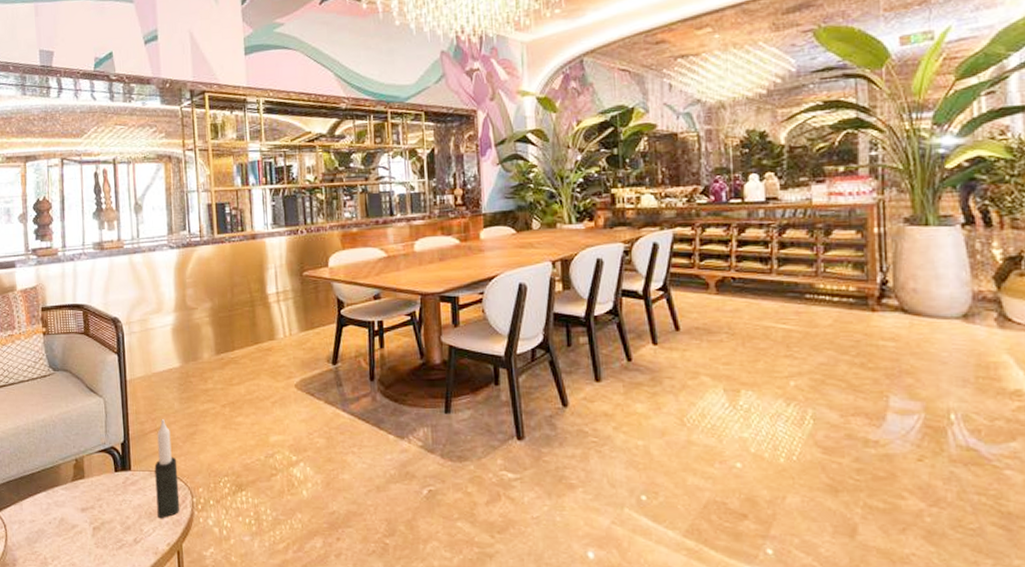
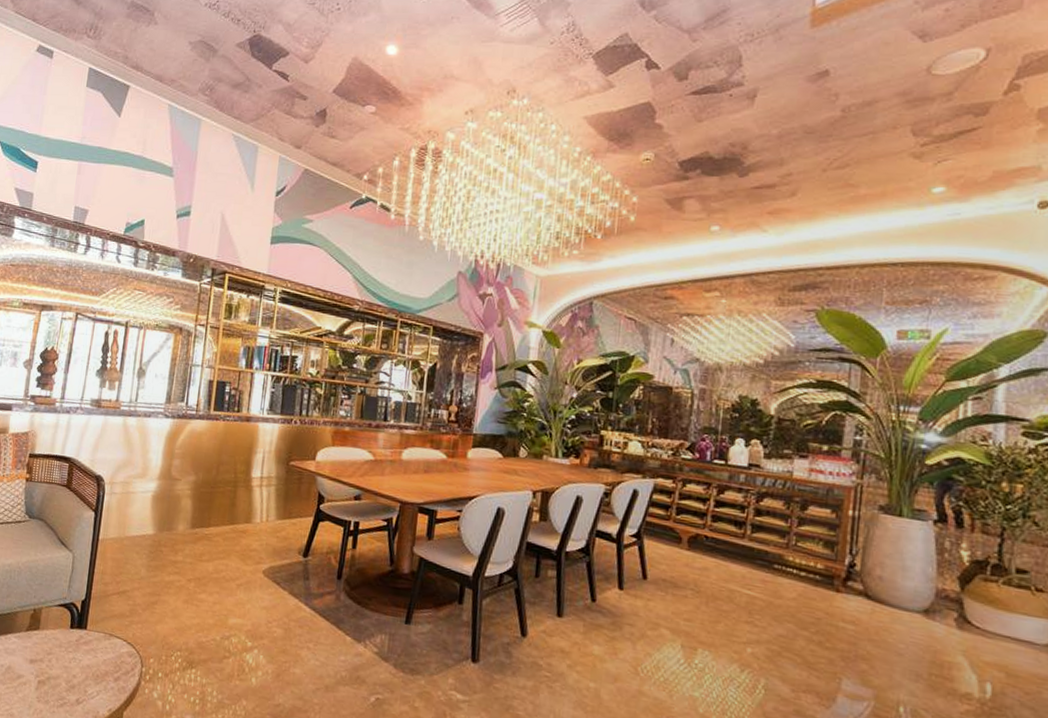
candle: present [154,419,180,518] -> none [104,583,134,683]

